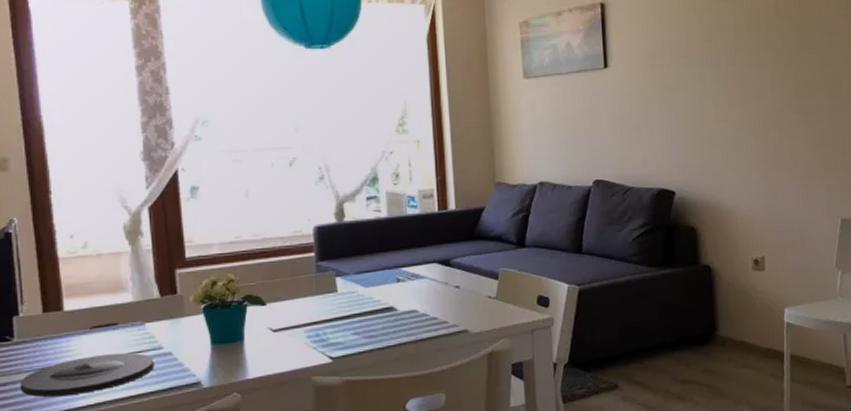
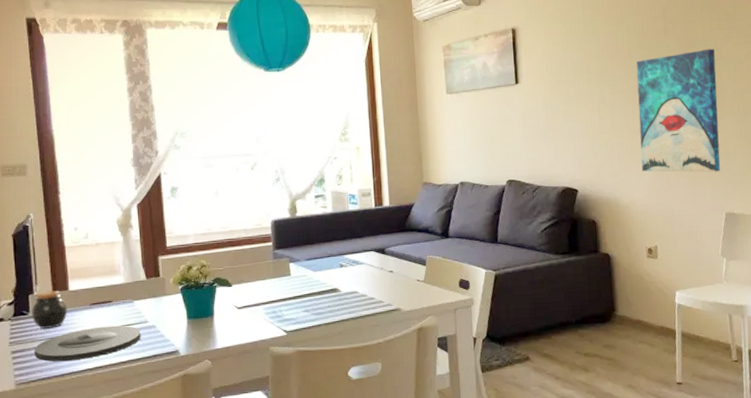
jar: none [16,311,63,358] -> present [31,290,68,329]
wall art: none [742,31,836,173] -> present [636,48,720,172]

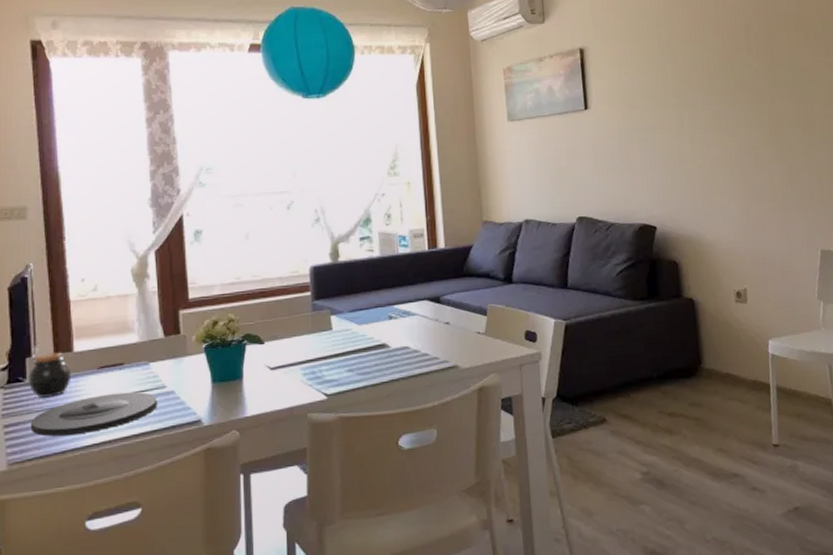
wall art: present [636,48,720,172] -> none [717,69,813,206]

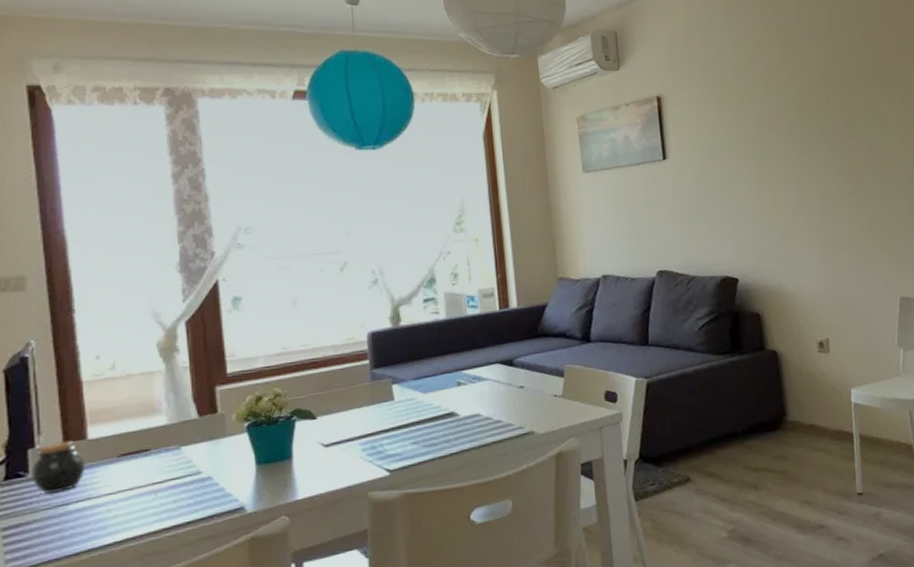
plate: present [30,391,157,436] -> none [35,480,192,537]

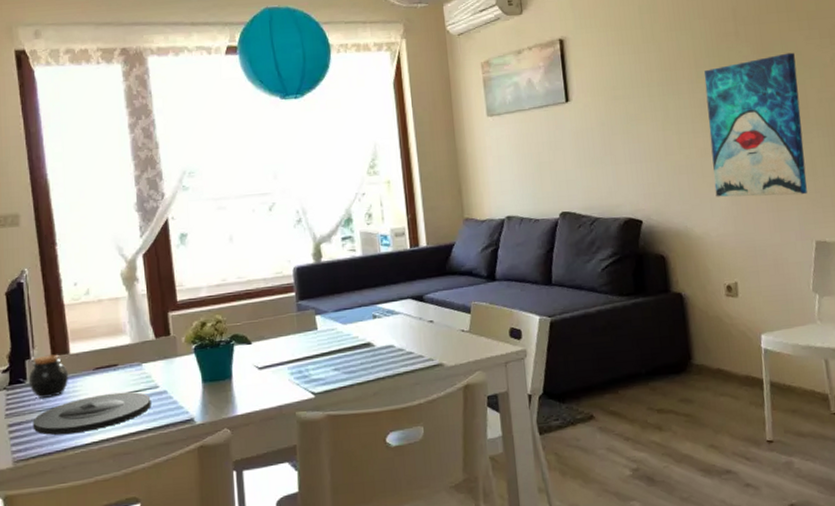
plate: none [35,480,192,537] -> present [32,391,151,435]
wall art: none [796,117,892,255] -> present [704,52,807,197]

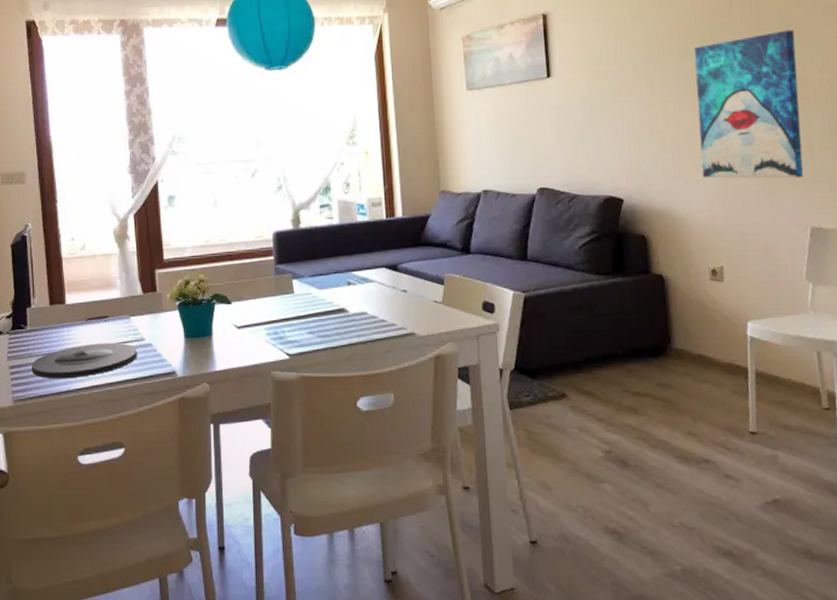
jar: present [28,354,69,398] -> none [28,304,65,344]

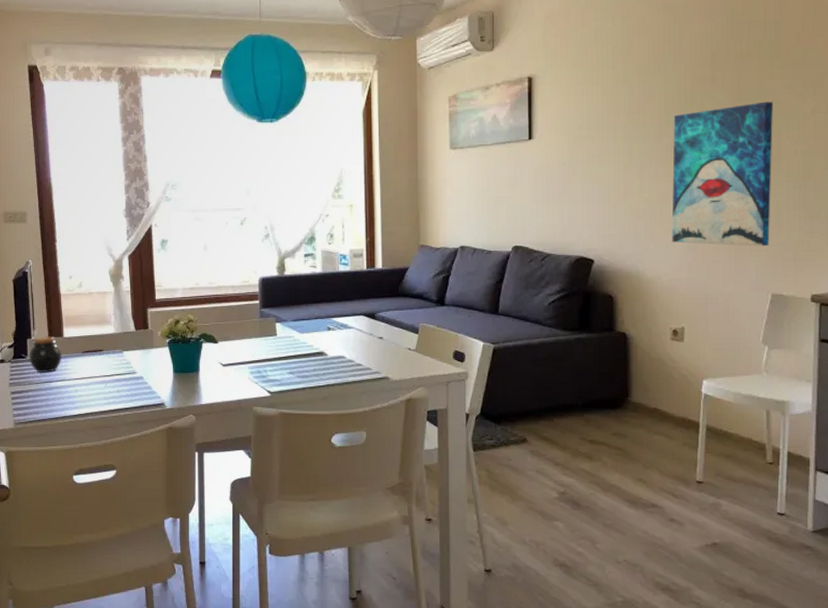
jar: none [28,304,65,344] -> present [29,336,62,373]
plate: present [31,342,137,379] -> none [31,374,129,406]

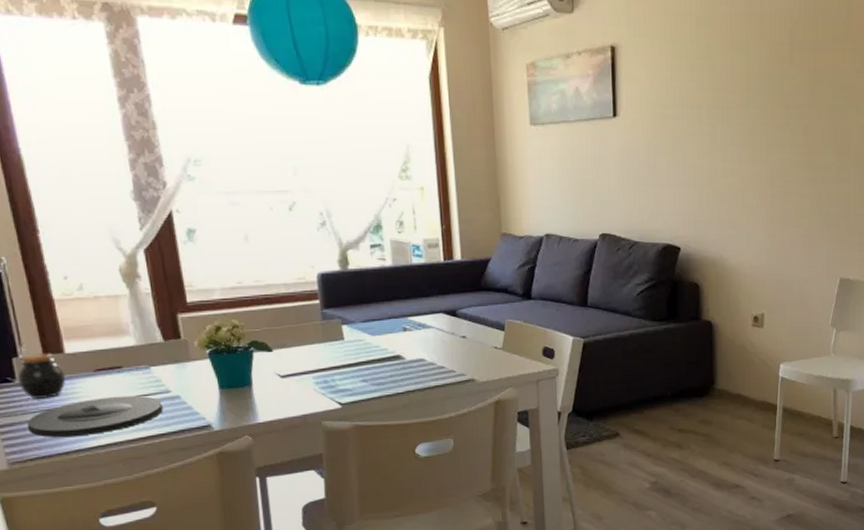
plate: none [31,374,129,406] -> present [27,395,163,438]
wall art: present [671,101,773,247] -> none [753,85,844,232]

